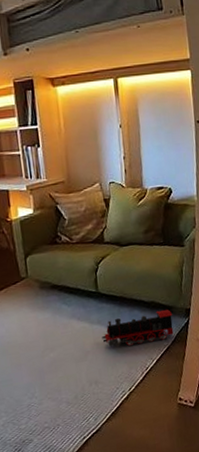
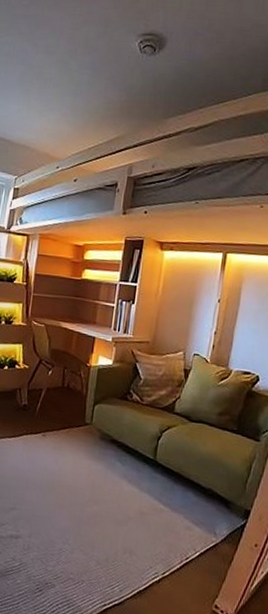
toy train: present [102,310,174,347] -> none [147,493,230,535]

